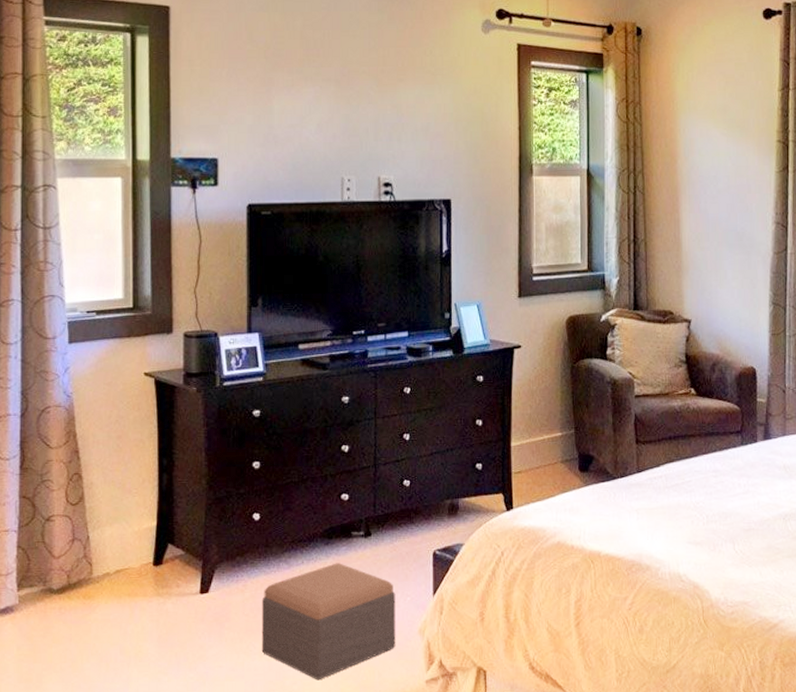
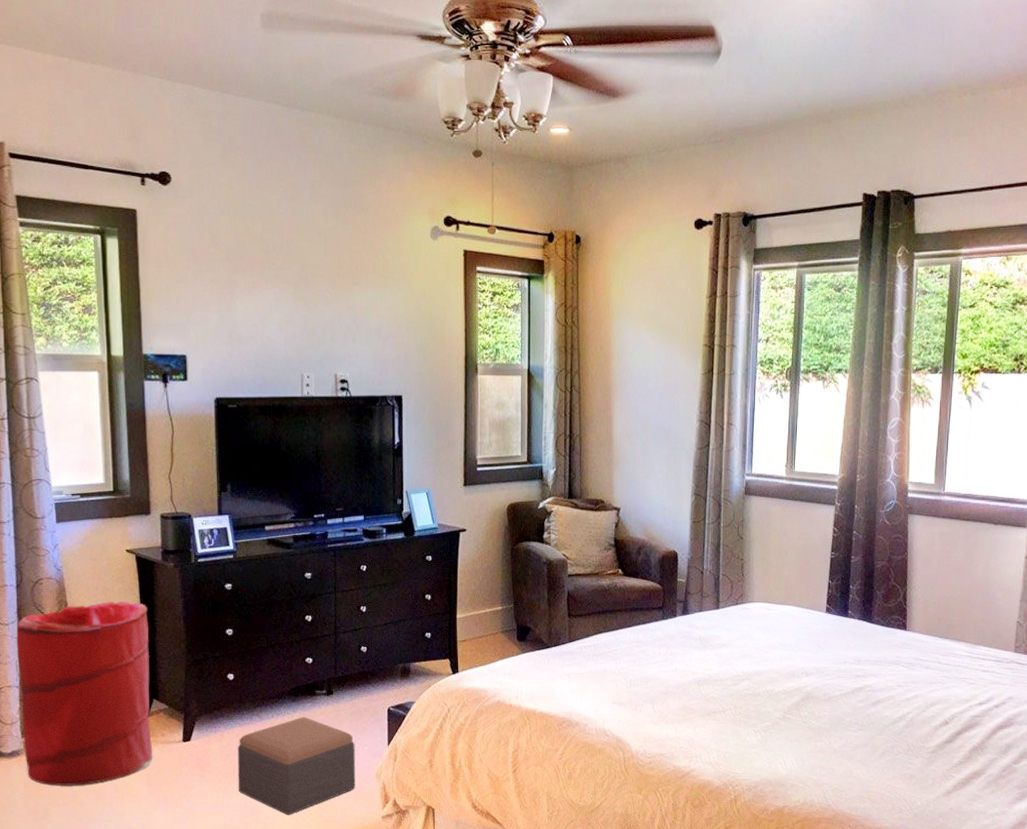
laundry hamper: none [17,430,166,648] -> present [16,601,153,787]

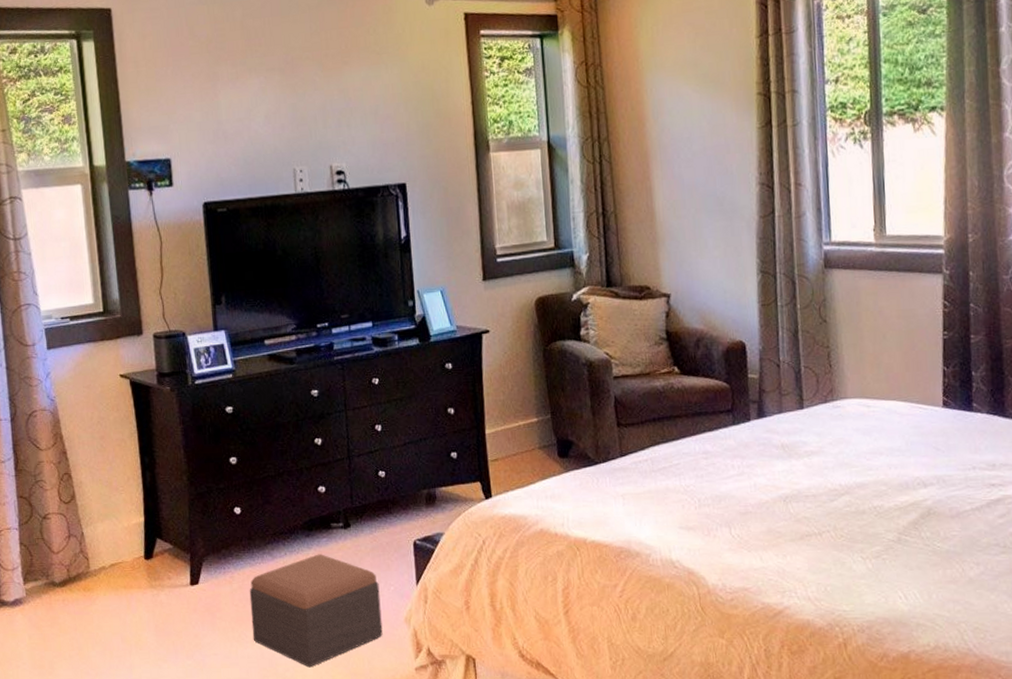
laundry hamper: present [16,601,153,787] -> none [13,430,160,637]

